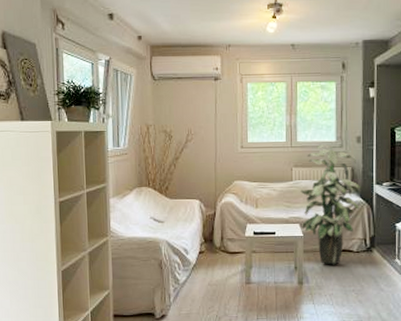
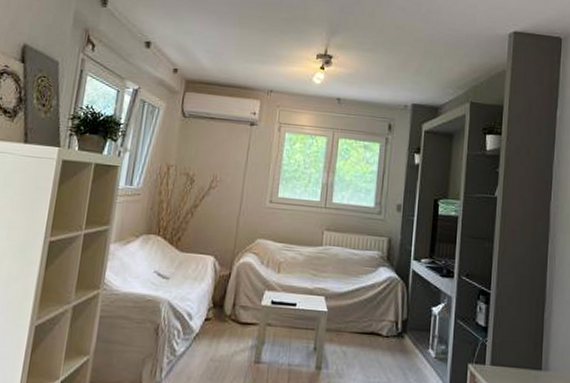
indoor plant: present [300,144,360,265] -> none [327,208,396,350]

